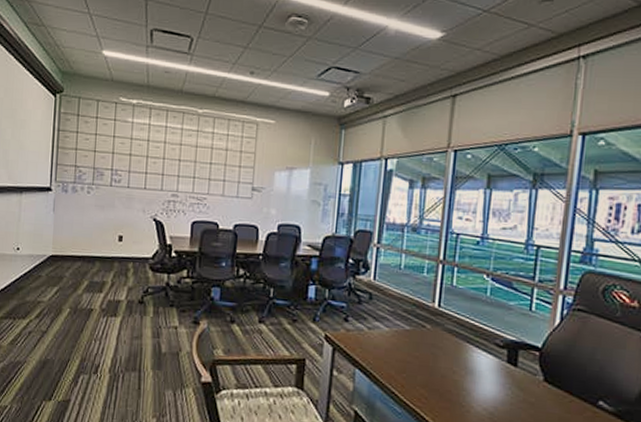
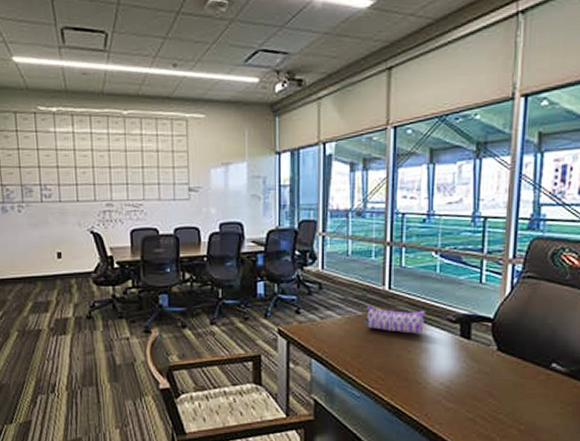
pencil case: none [411,321,474,355] -> present [364,305,426,334]

